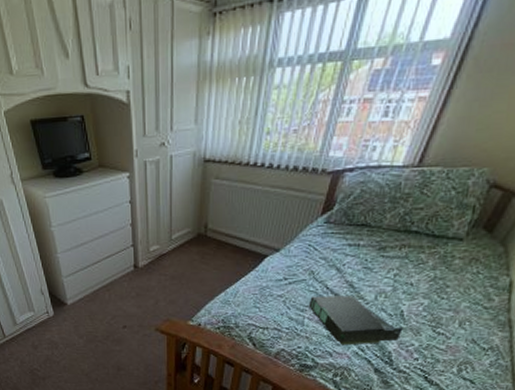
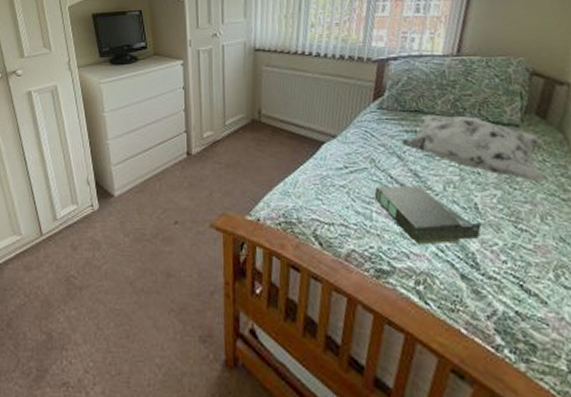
decorative pillow: none [342,228,481,292] -> present [400,114,547,182]

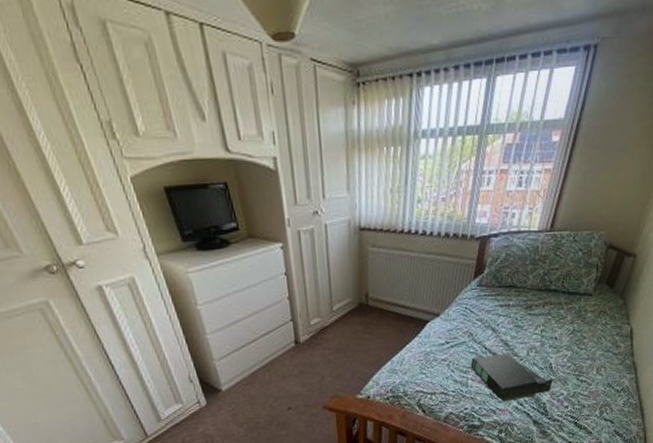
decorative pillow: present [400,114,547,182] -> none [495,288,607,342]

